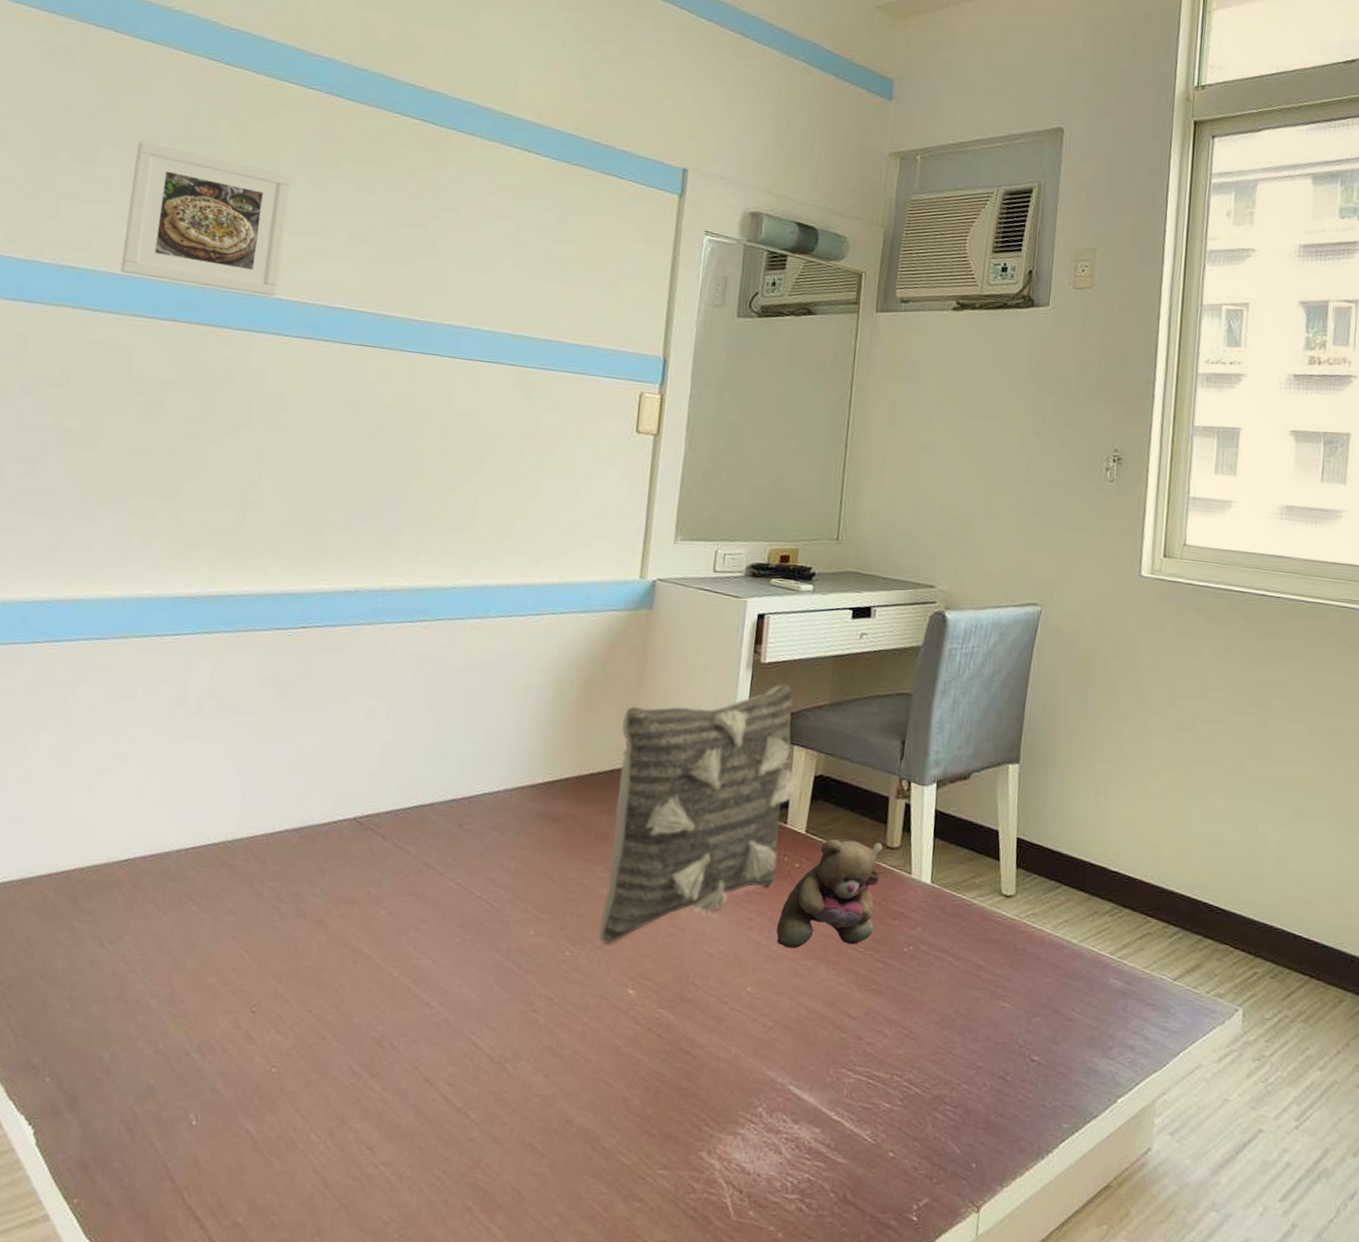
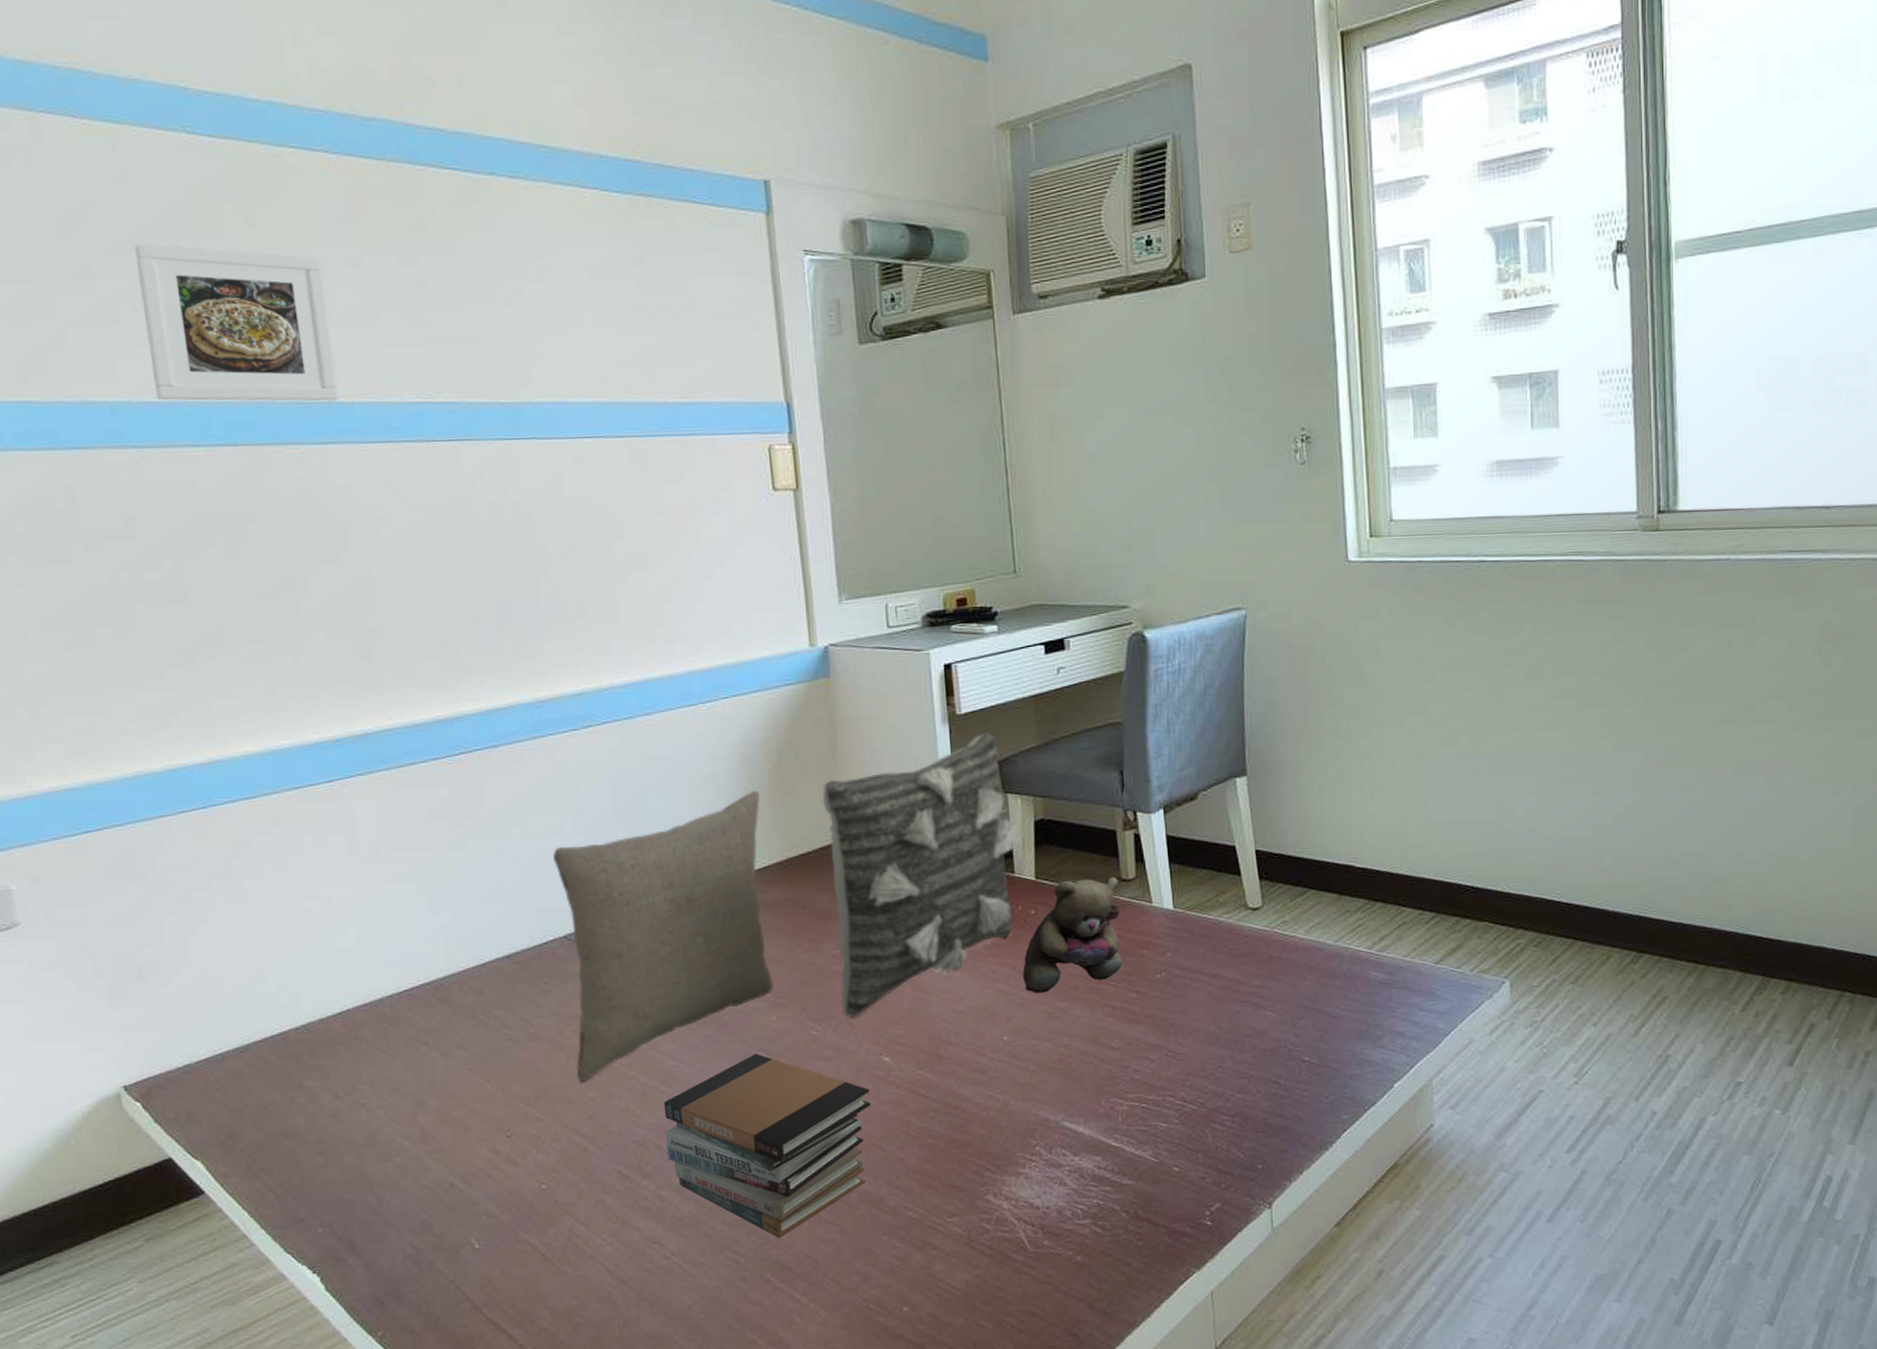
pillow: none [333,705,565,967] -> present [552,790,774,1081]
book stack: none [399,965,609,1164] -> present [664,1053,872,1239]

